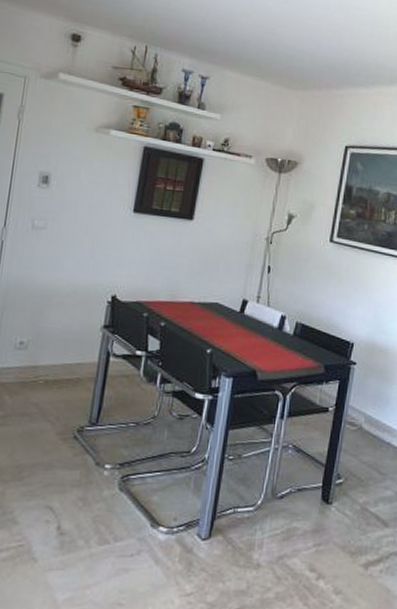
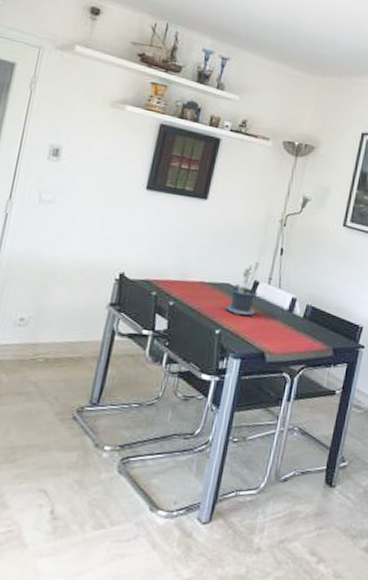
potted plant: none [215,280,247,337] -> present [225,261,260,319]

